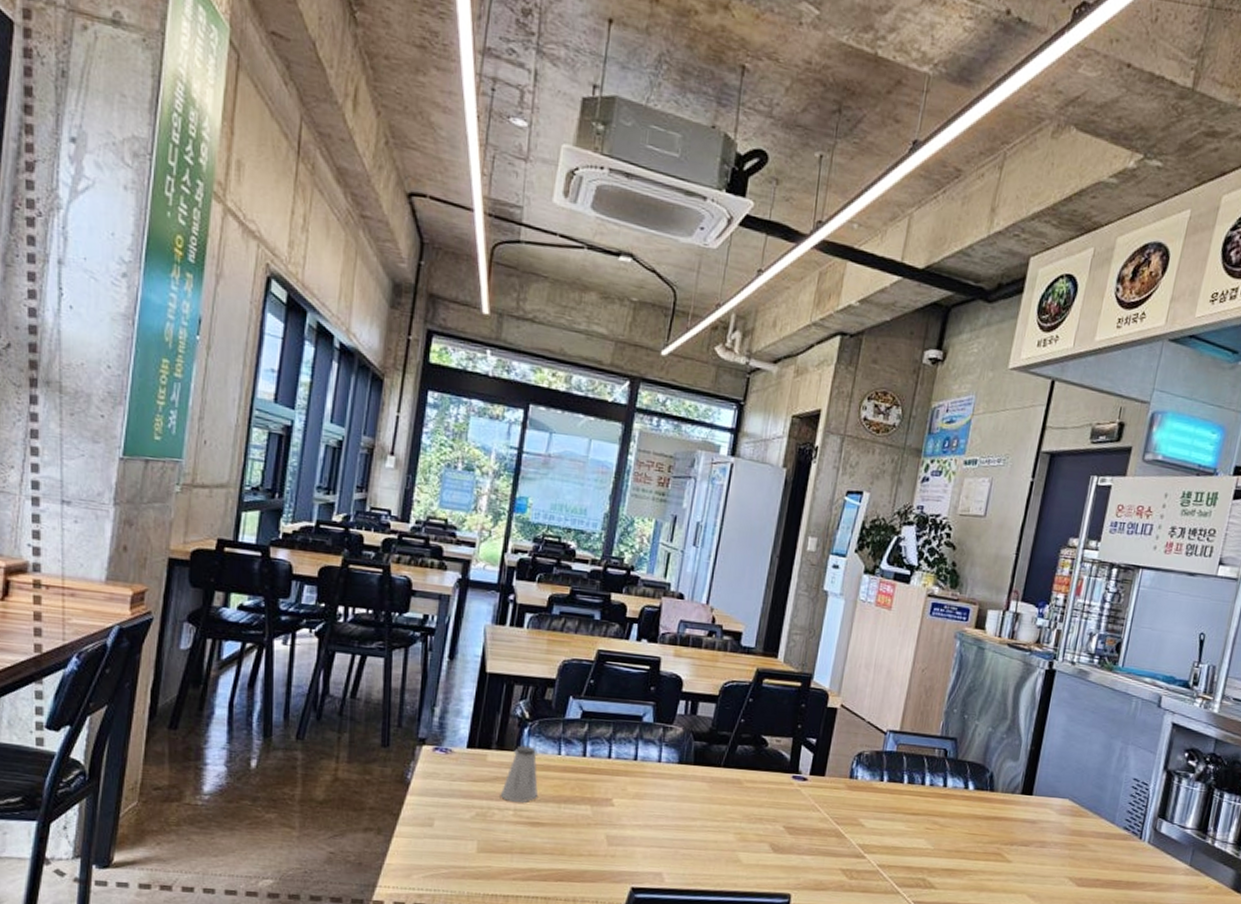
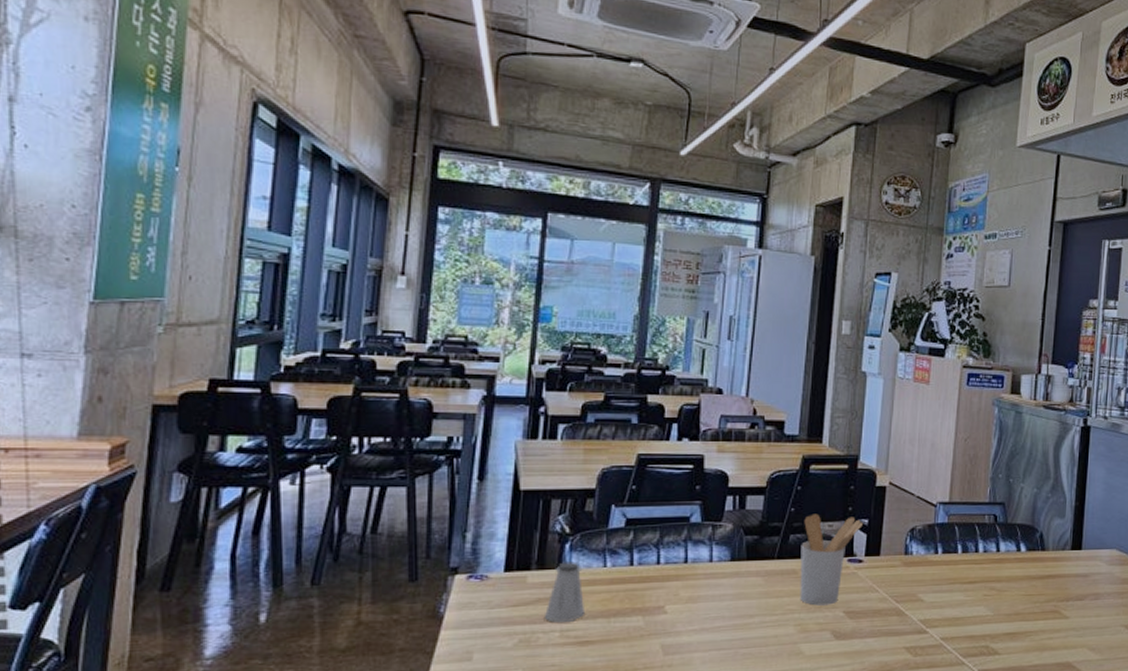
utensil holder: none [742,727,812,818] -> present [800,513,864,606]

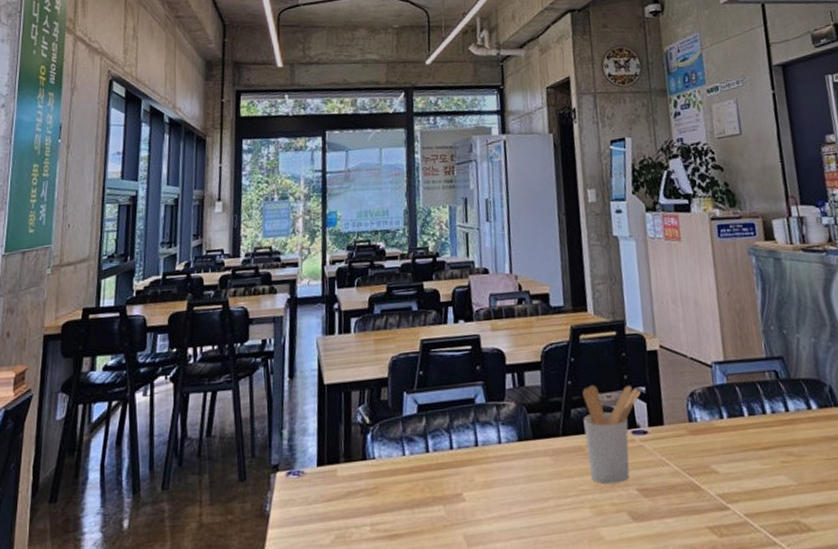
saltshaker: present [545,561,584,622] -> none [355,452,390,516]

